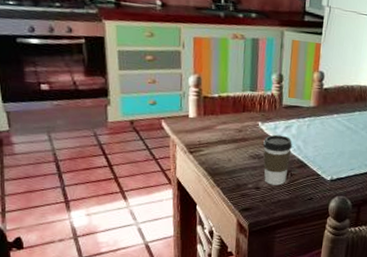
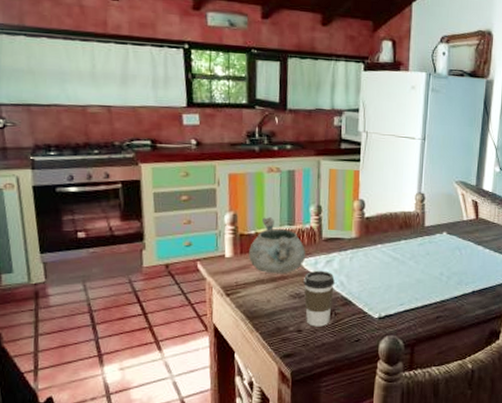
decorative bowl: none [212,82,266,136] -> present [249,217,305,274]

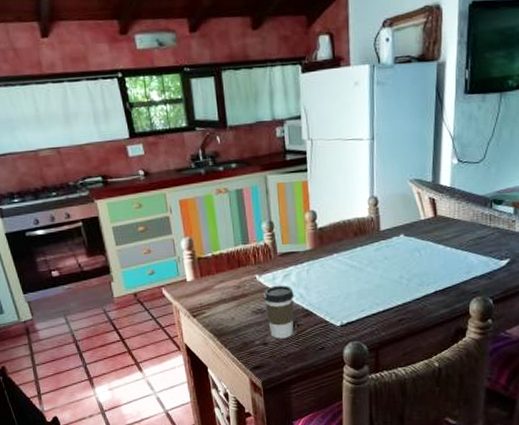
decorative bowl: present [249,217,305,274] -> none [208,238,263,293]

